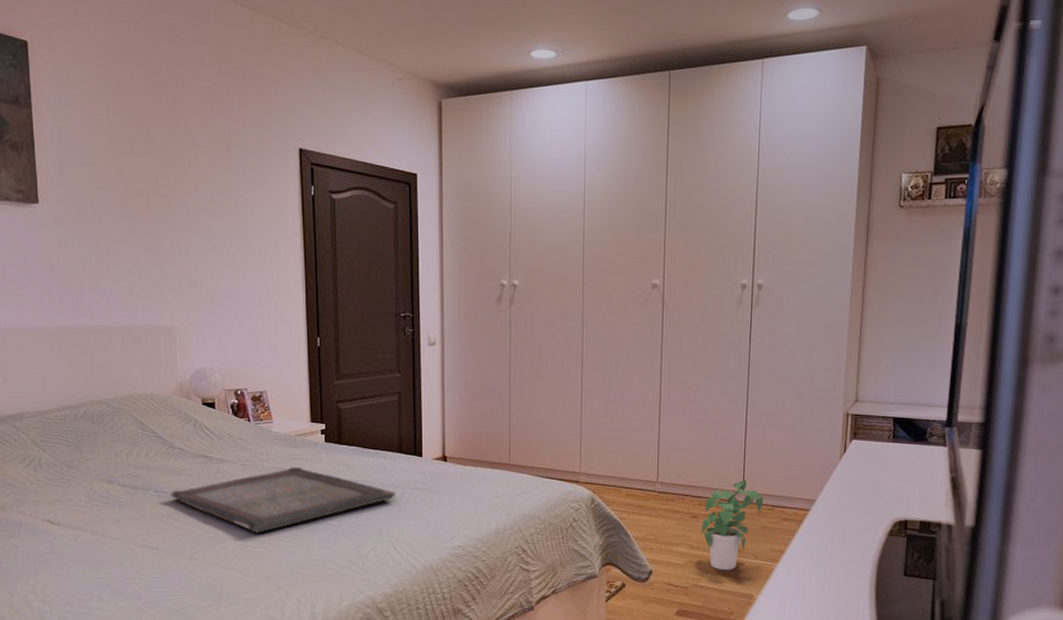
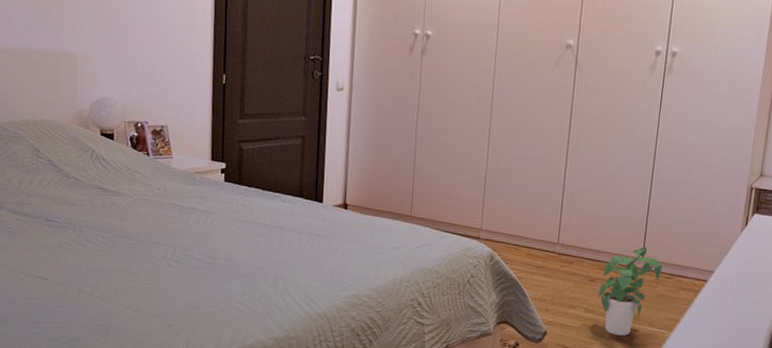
serving tray: present [171,466,396,533] -> none [63,204,294,270]

